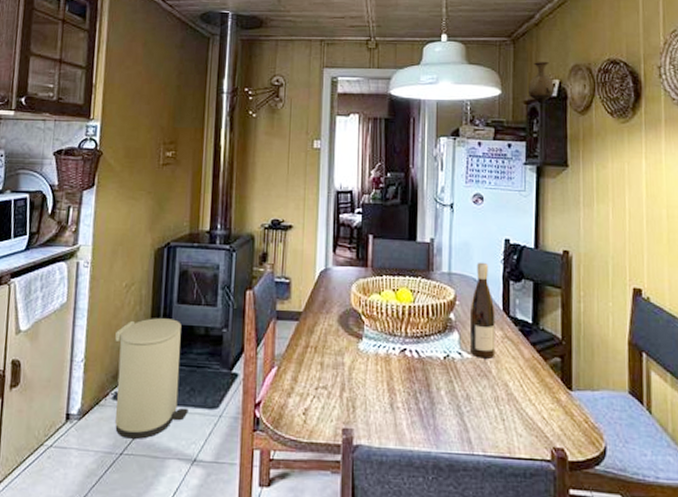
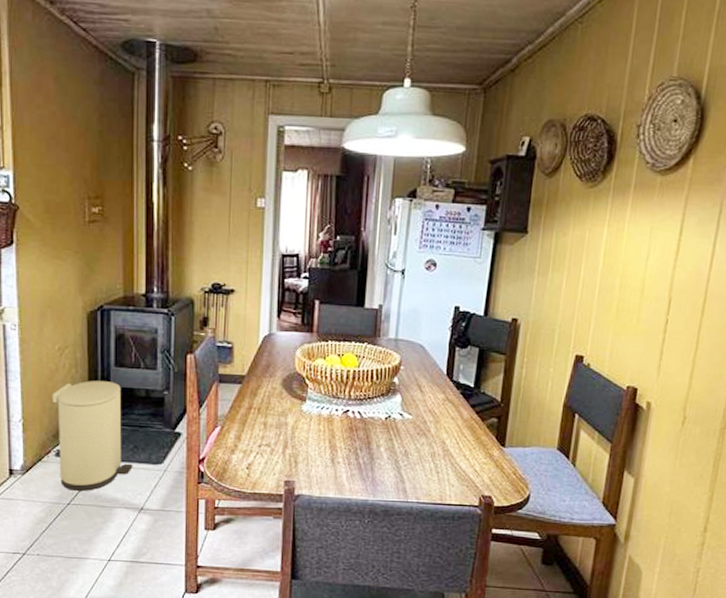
bottle: present [469,262,496,359] -> none [410,328,439,419]
vase: present [527,62,554,104] -> none [494,115,523,164]

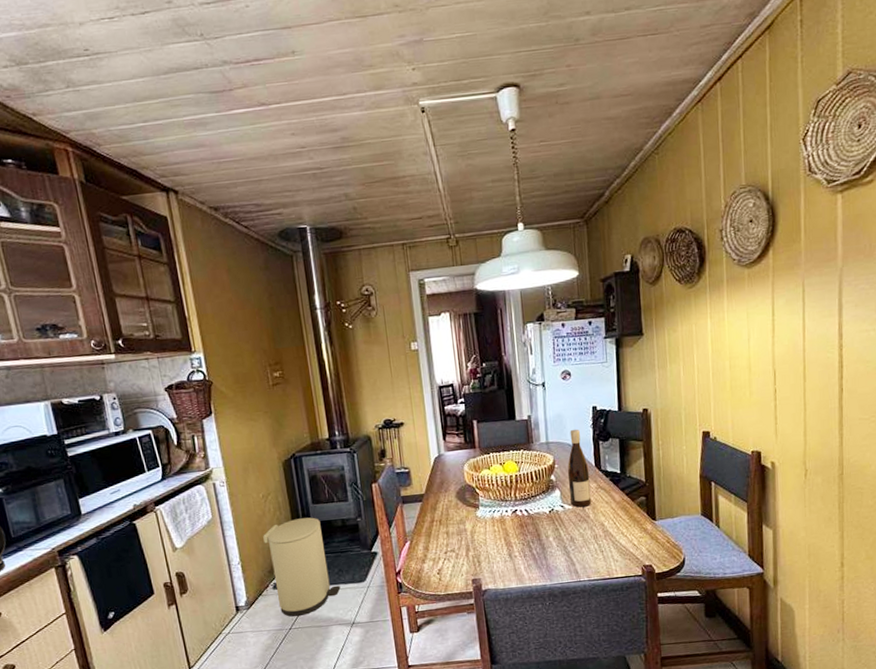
bottle: none [410,328,439,419] -> present [567,429,592,508]

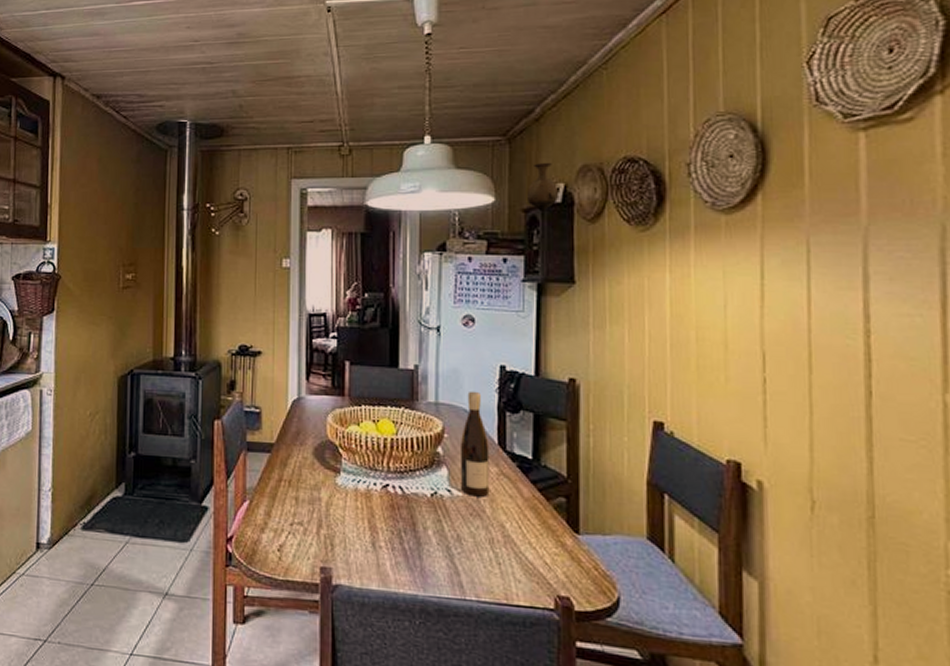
pedal bin: present [263,517,341,617] -> none [82,448,158,571]
vase: none [603,239,627,280] -> present [526,163,558,211]

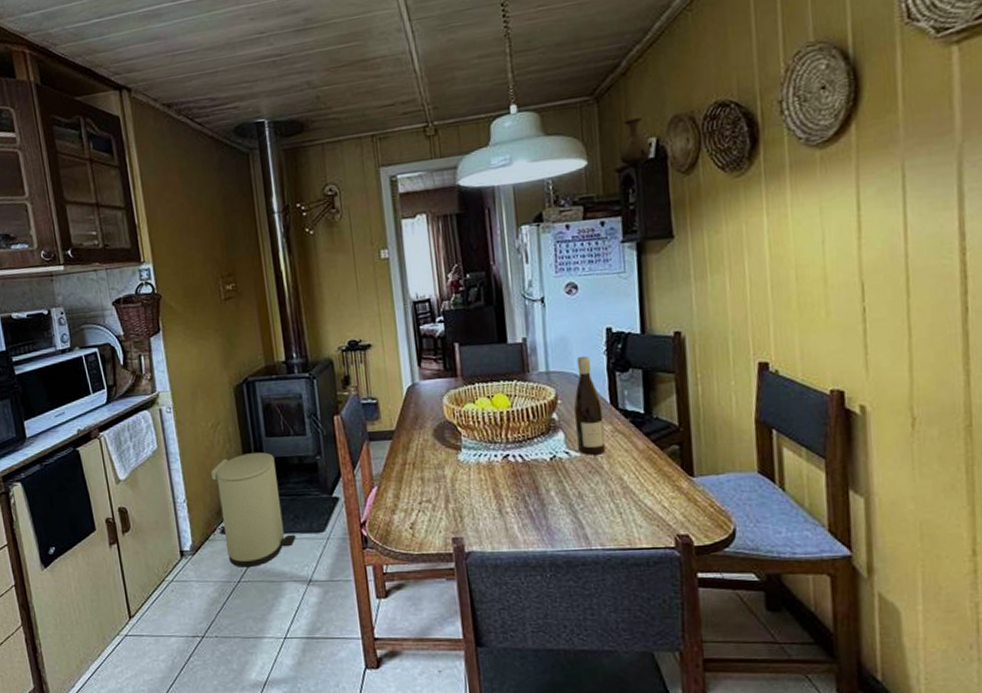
pedal bin: none [82,448,158,571] -> present [211,452,296,567]

